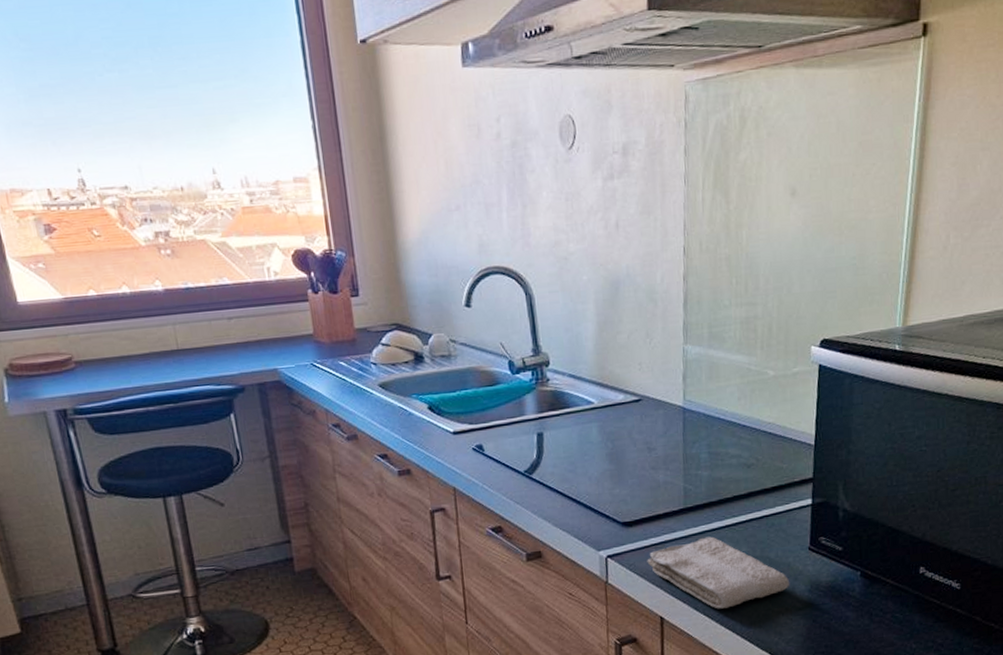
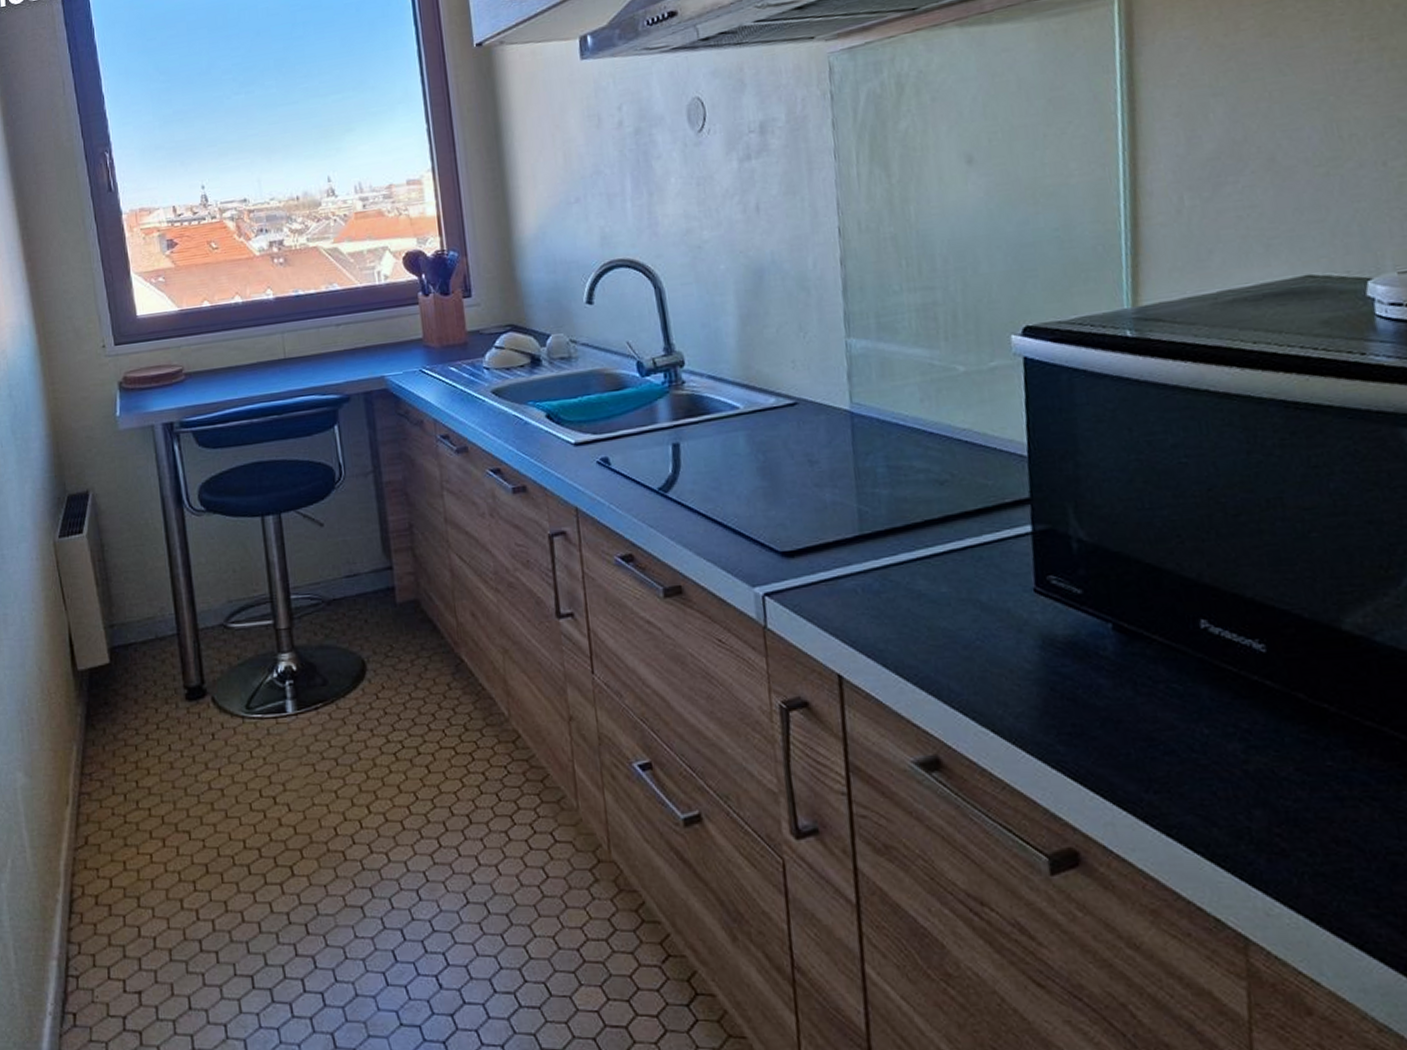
washcloth: present [647,536,789,609] -> none [815,572,1012,668]

